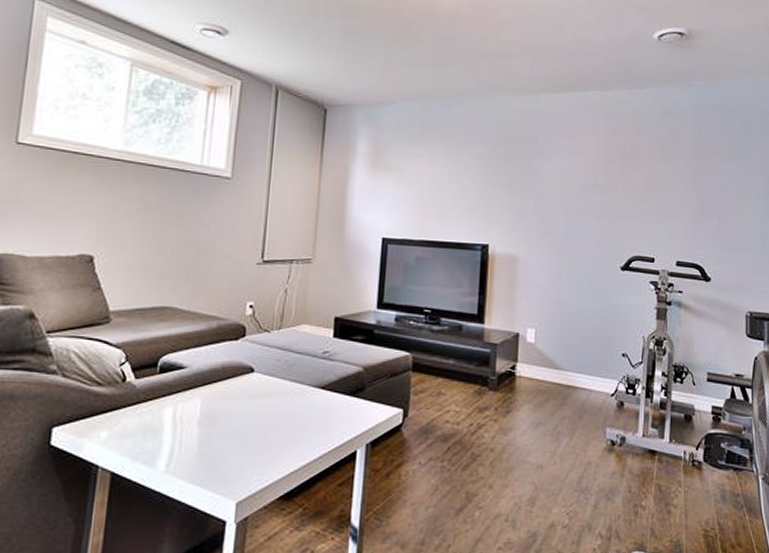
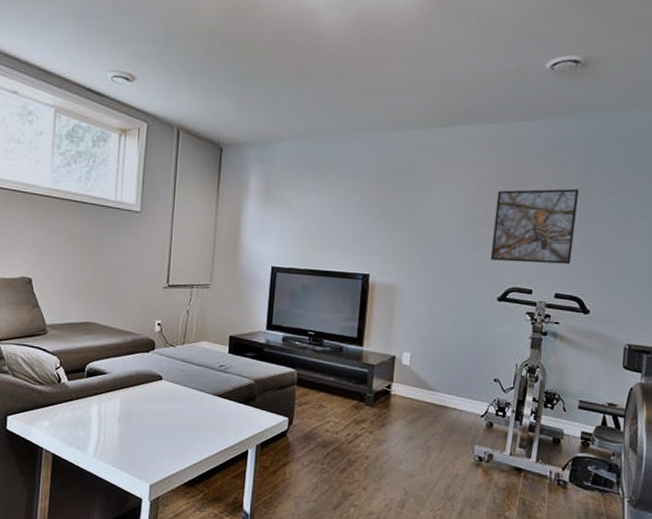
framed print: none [612,155,692,232] -> present [491,188,579,265]

